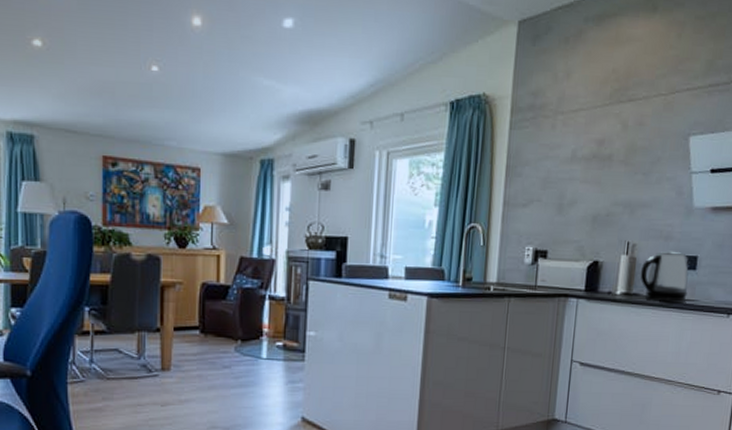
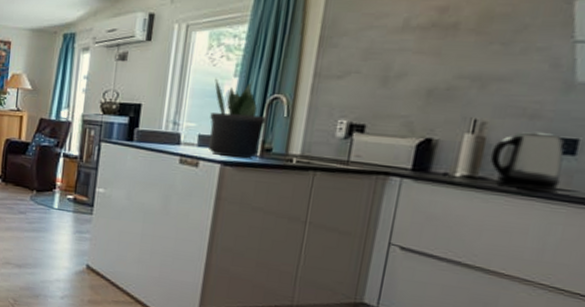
planter: none [415,208,465,289] -> present [209,78,266,159]

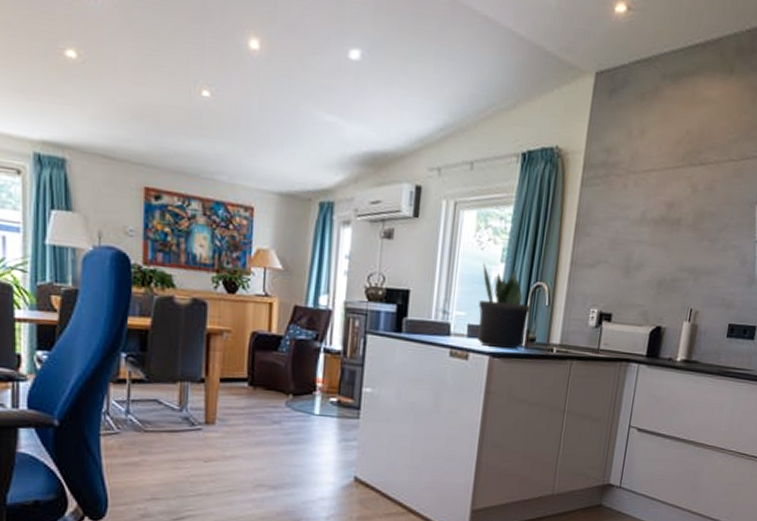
kettle: present [489,131,565,192] -> none [700,319,748,372]

